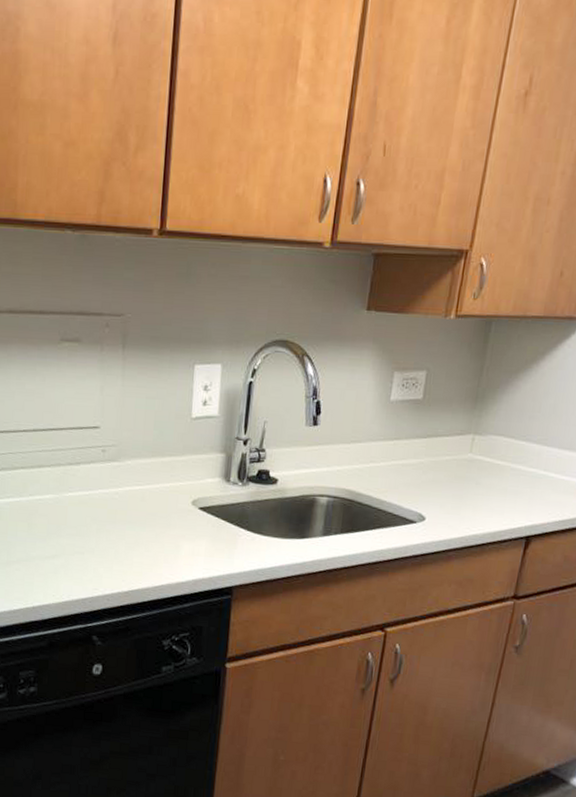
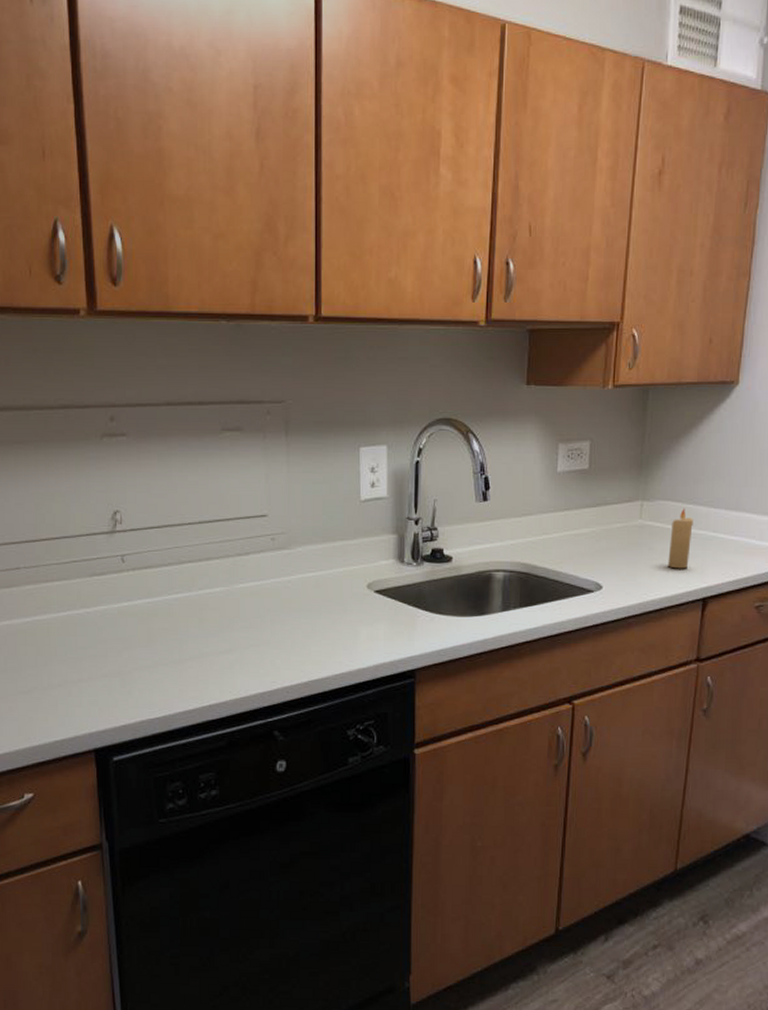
candle: none [494,444,525,506] -> present [668,508,693,569]

